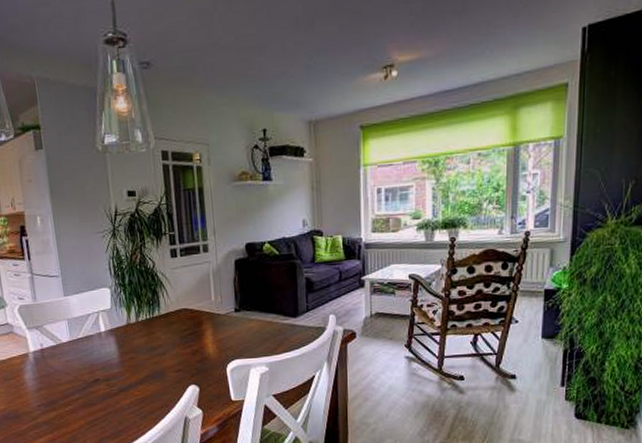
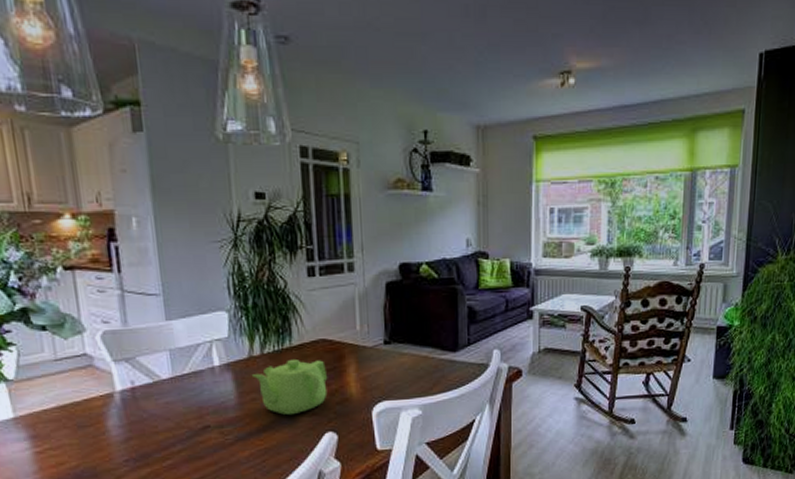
teapot: none [129,325,190,371] -> present [251,358,328,416]

